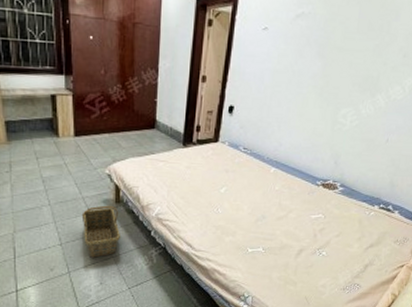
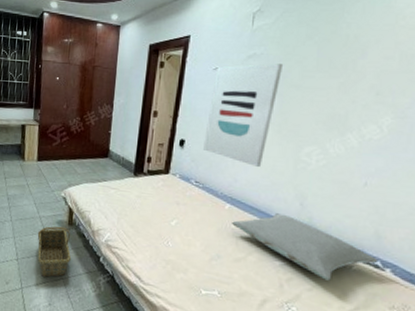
wall art: none [252,24,329,130] -> present [203,63,284,167]
pillow: none [276,172,390,226] -> present [232,213,378,281]

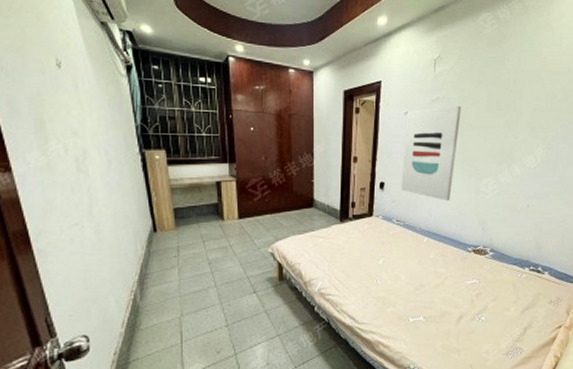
basket: present [37,226,72,277] -> none [247,283,286,338]
pillow: present [232,213,378,281] -> none [430,239,540,290]

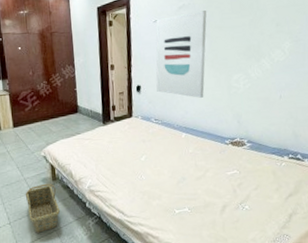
basket: none [247,283,286,338] -> present [25,183,61,233]

